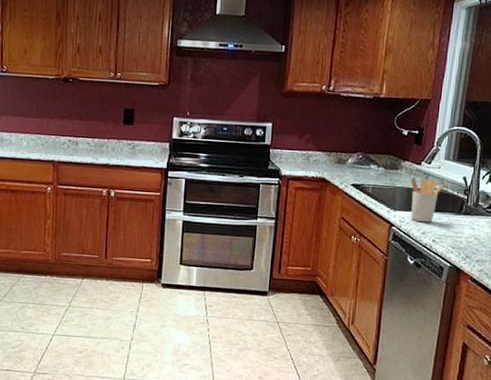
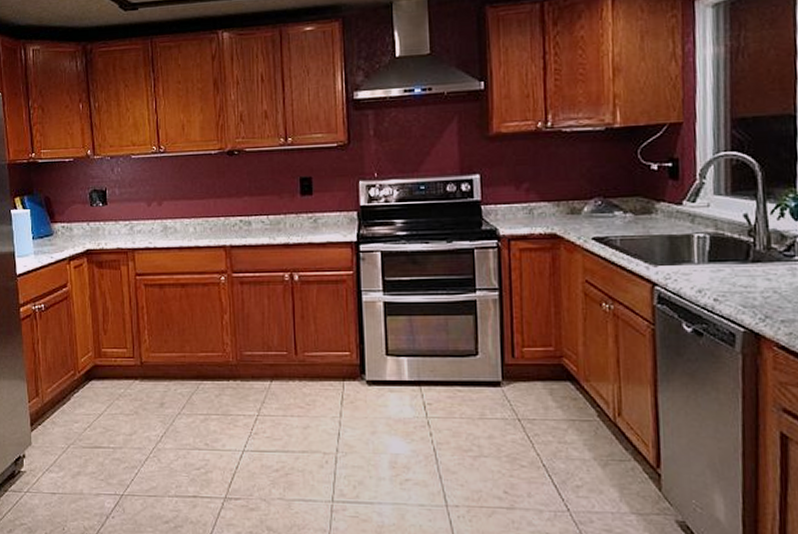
utensil holder: present [410,177,445,223] -> none [671,220,719,278]

